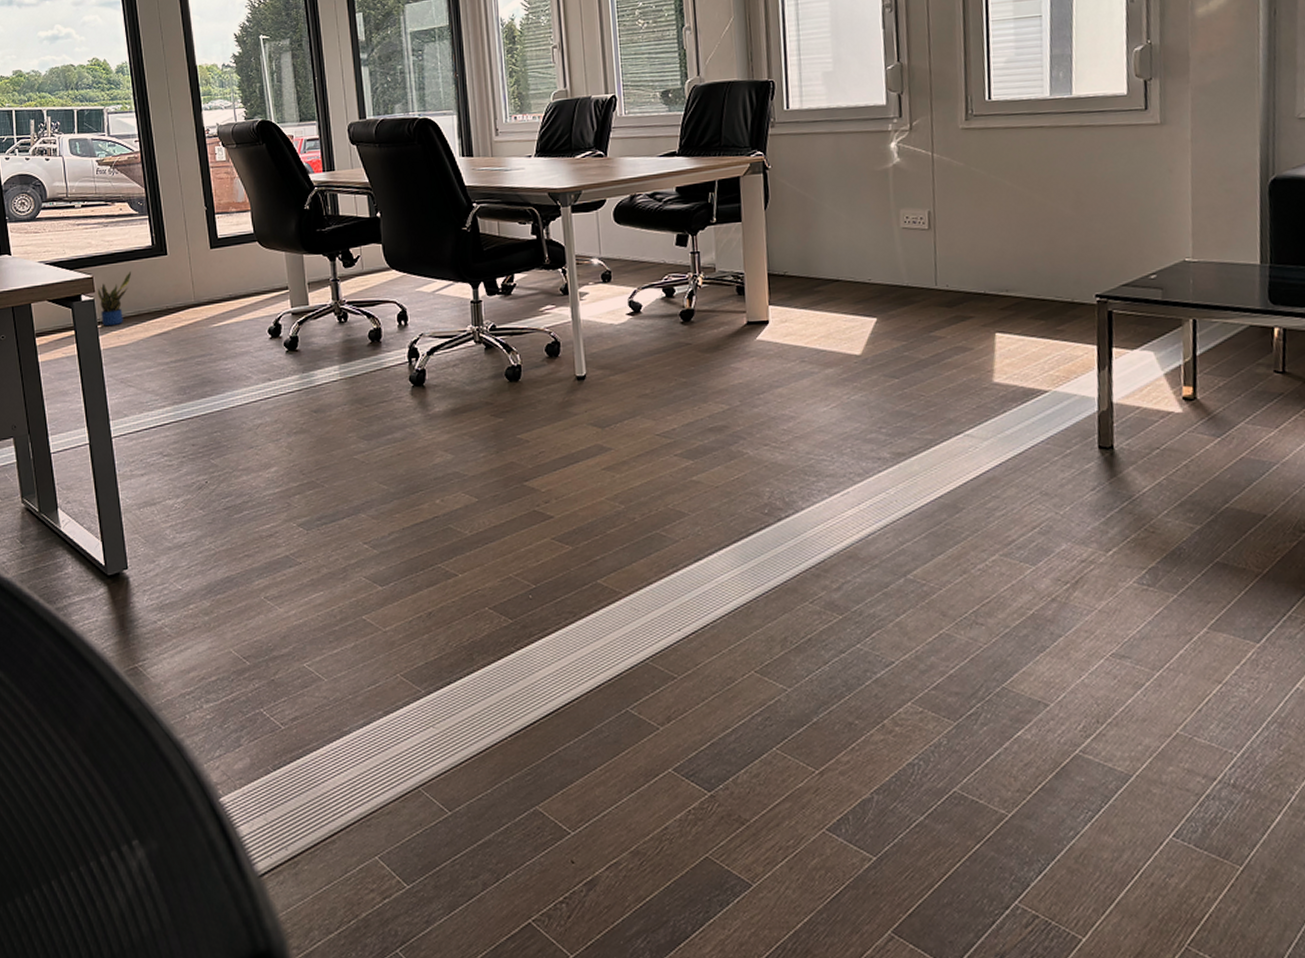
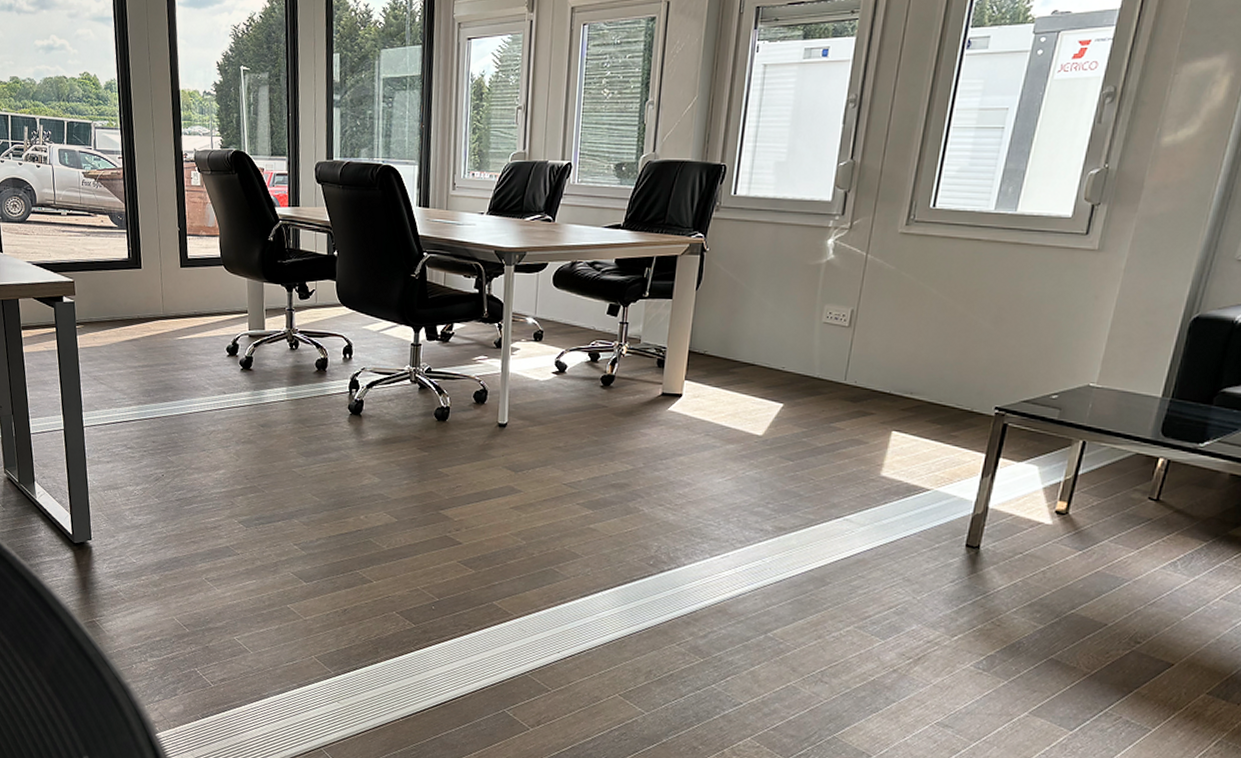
potted plant: present [97,272,132,327] -> none [77,280,109,328]

